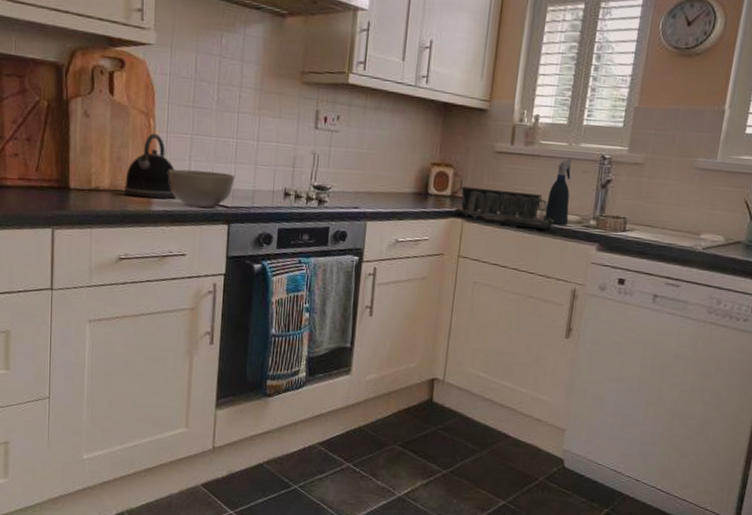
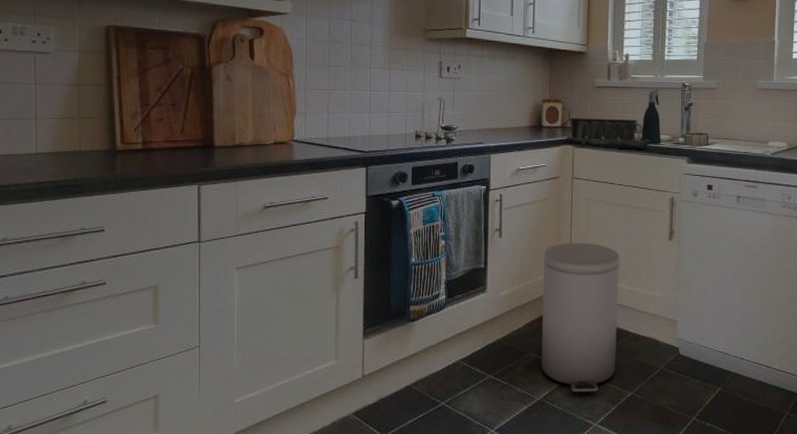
kettle: present [123,133,176,200] -> none [266,91,317,149]
bowl: present [168,169,235,209] -> none [308,121,370,155]
pedal bin: none [405,329,505,497] -> present [541,243,620,393]

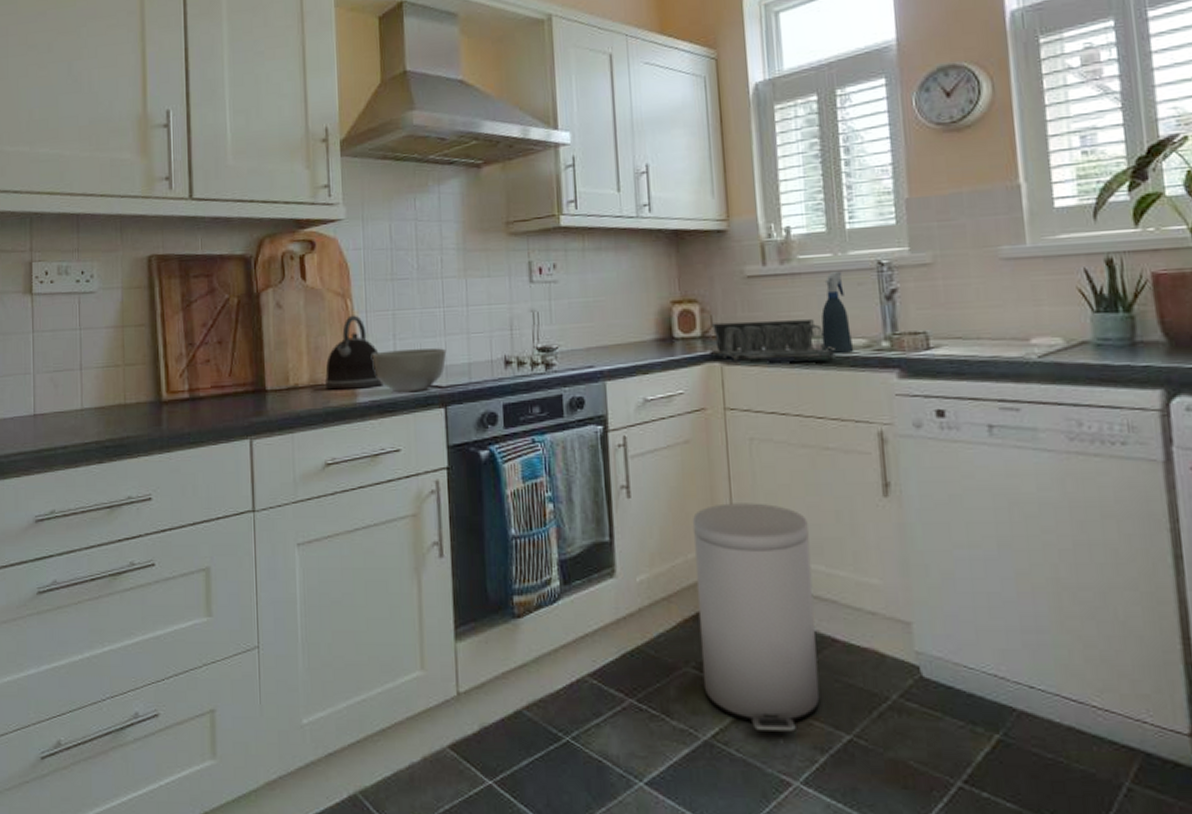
kettle: none [266,91,317,149] -> present [324,315,383,390]
bowl: none [308,121,370,155] -> present [372,348,447,393]

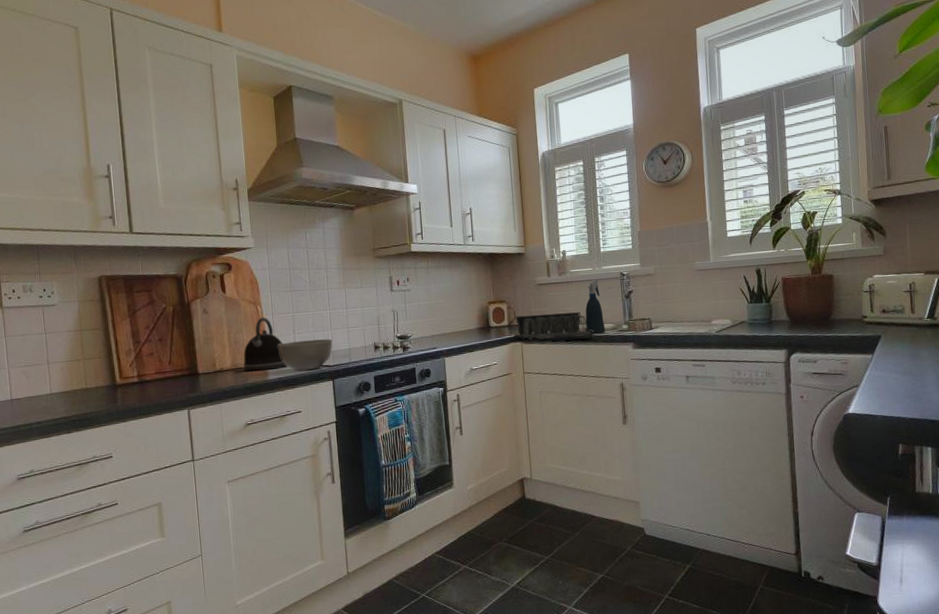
pedal bin: present [692,503,820,733] -> none [503,433,584,578]

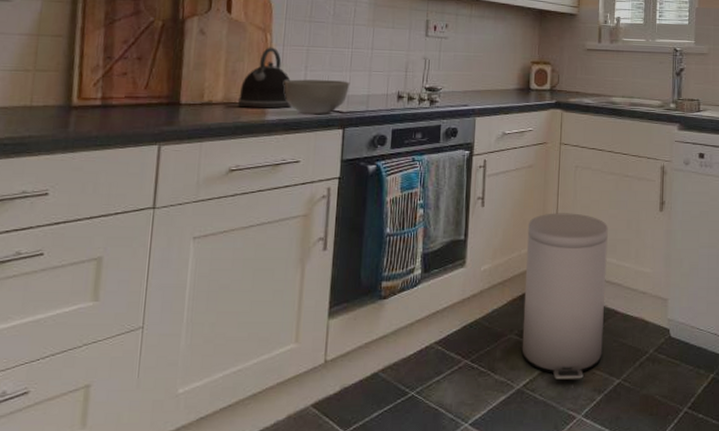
pedal bin: none [503,433,584,578] -> present [521,213,608,381]
dish rack: present [514,312,594,343] -> none [558,80,640,115]
spray bottle: present [585,280,606,334] -> none [631,52,652,110]

